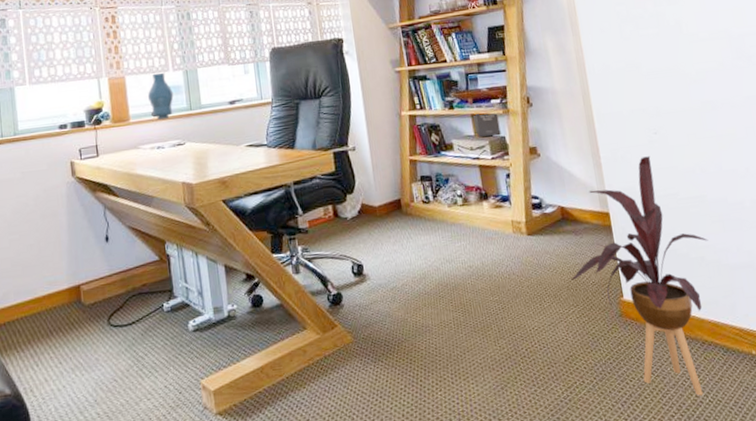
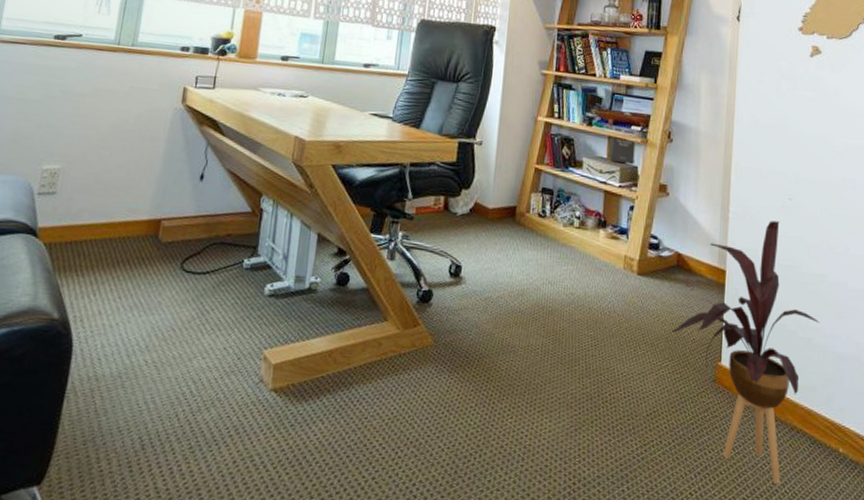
vase: present [147,72,174,120] -> none [280,16,309,67]

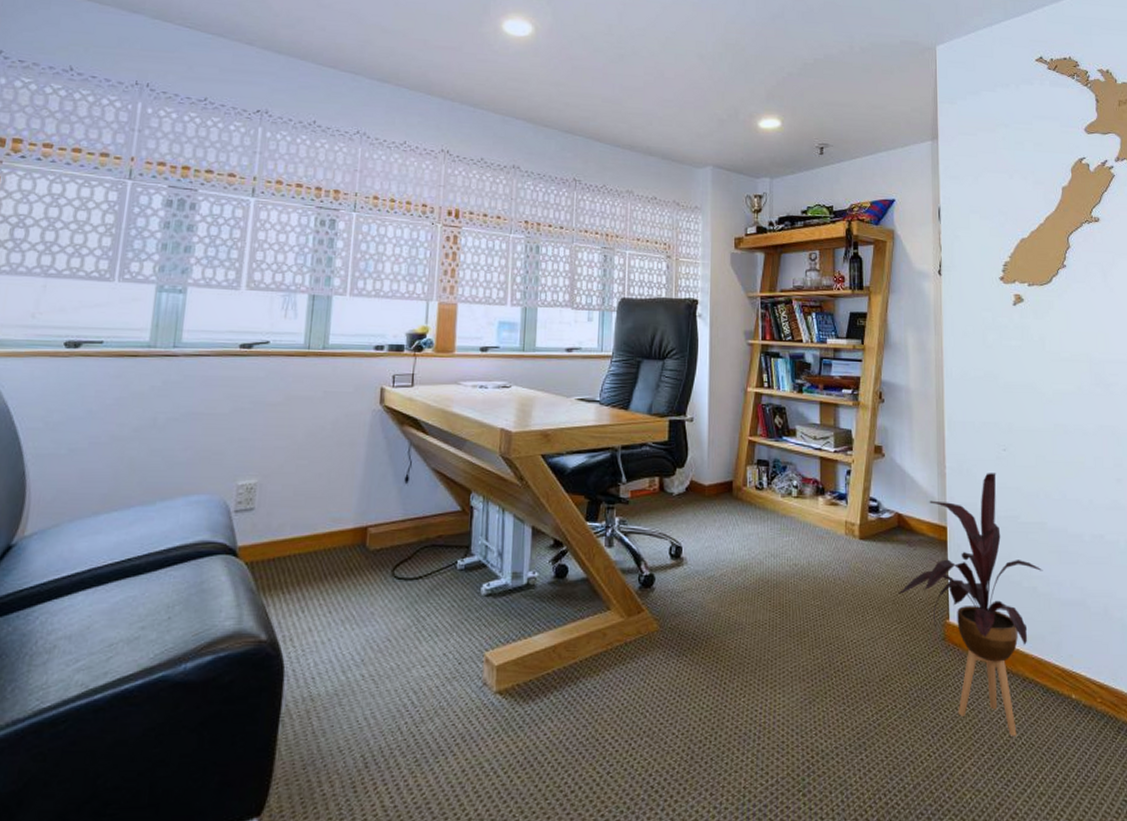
books: present [609,137,636,165] -> none [822,402,848,428]

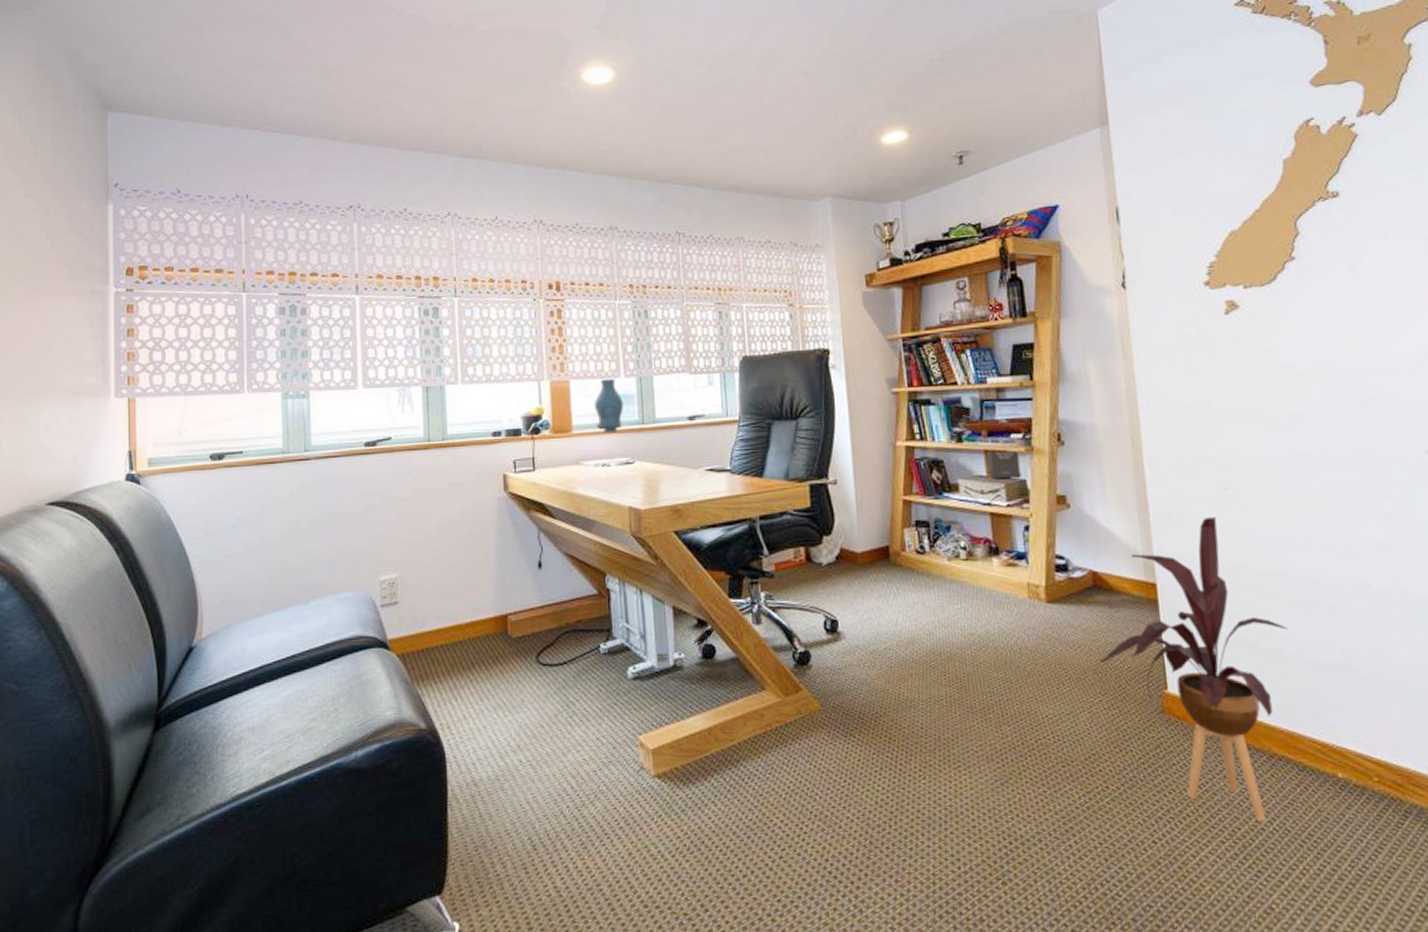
vase: none [478,305,508,357] -> present [593,378,624,433]
books: none [822,402,848,428] -> present [987,450,1021,480]

